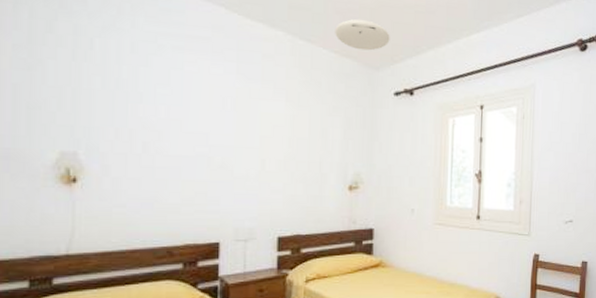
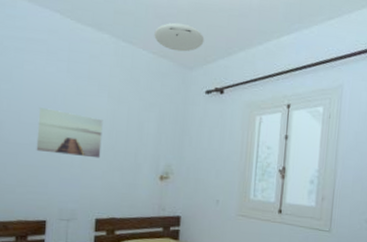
wall art: none [203,114,281,170] -> present [36,107,103,158]

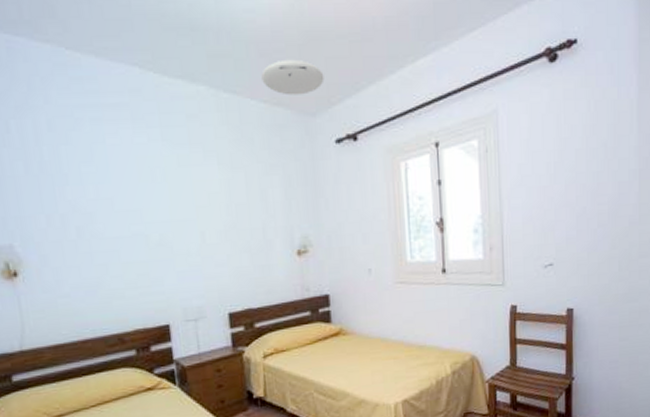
wall art: present [36,107,103,158] -> none [134,188,222,243]

